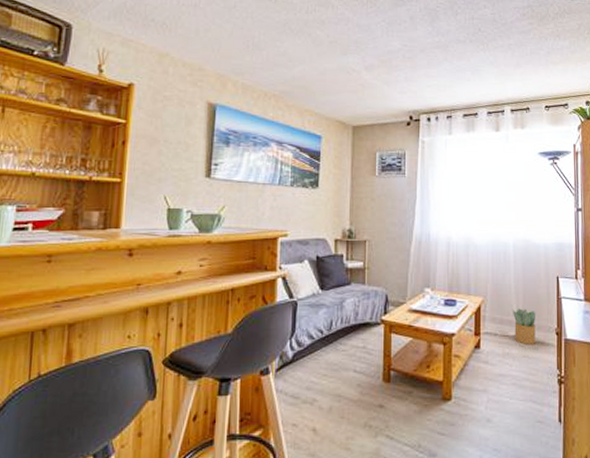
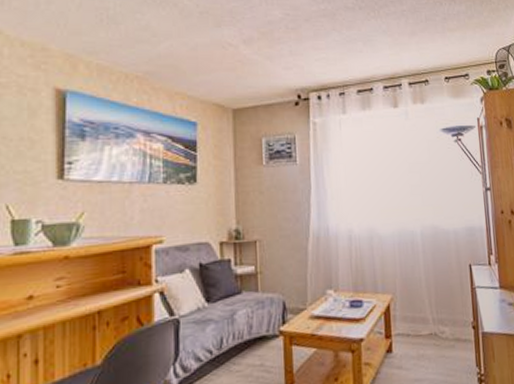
potted plant: present [512,308,536,344] -> none [424,303,452,343]

